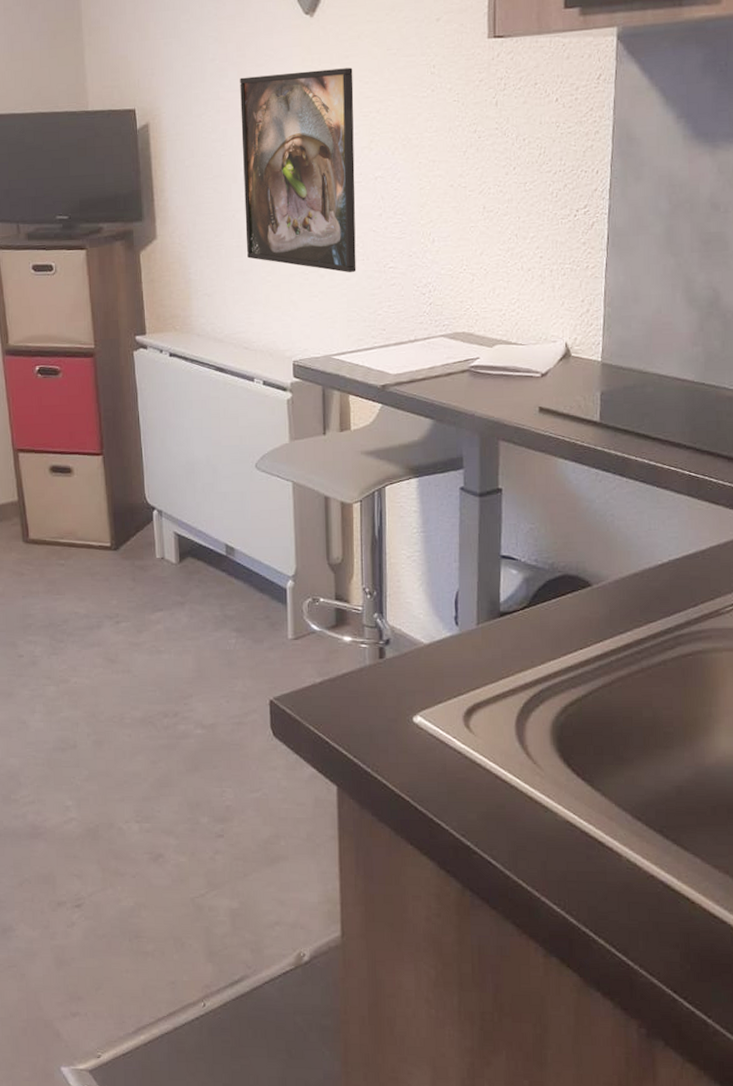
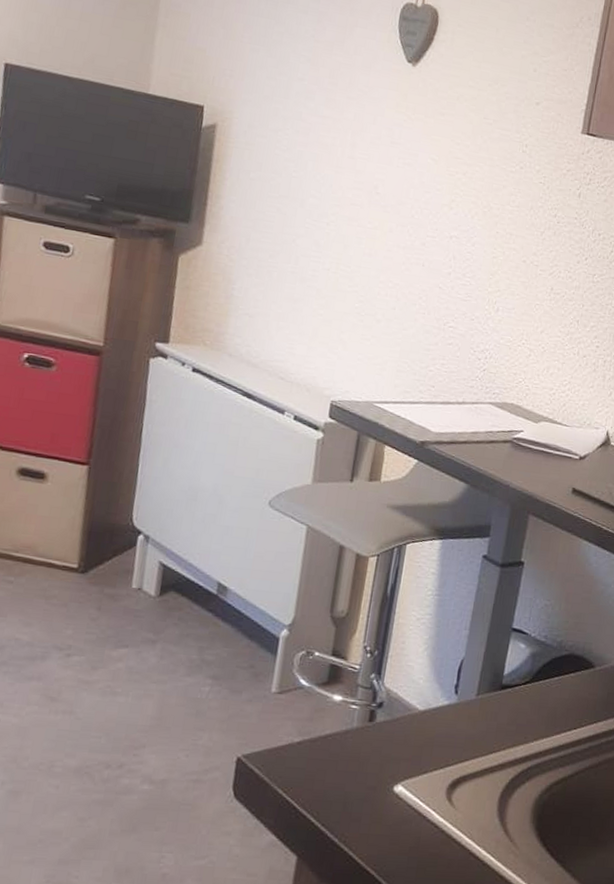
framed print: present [240,68,356,273] -> none [301,104,447,324]

